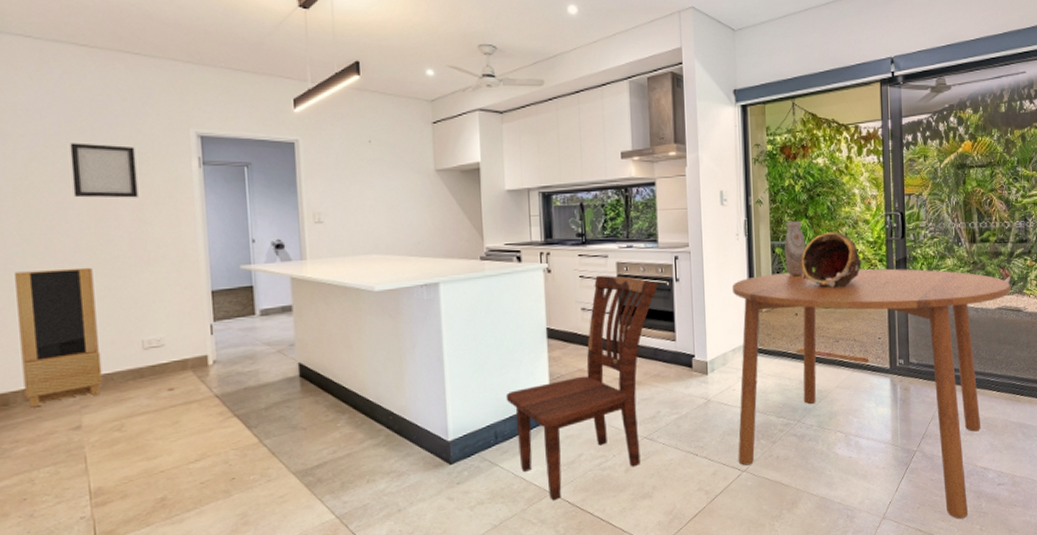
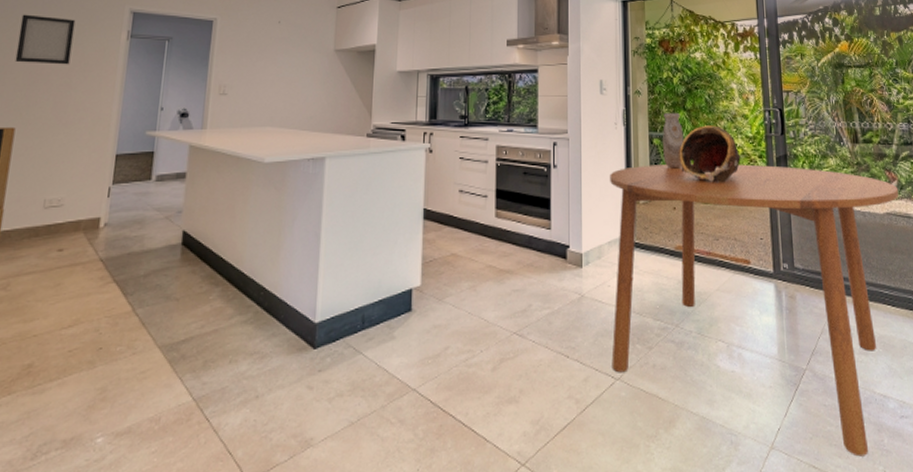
dining chair: present [505,275,658,501] -> none [377,157,535,398]

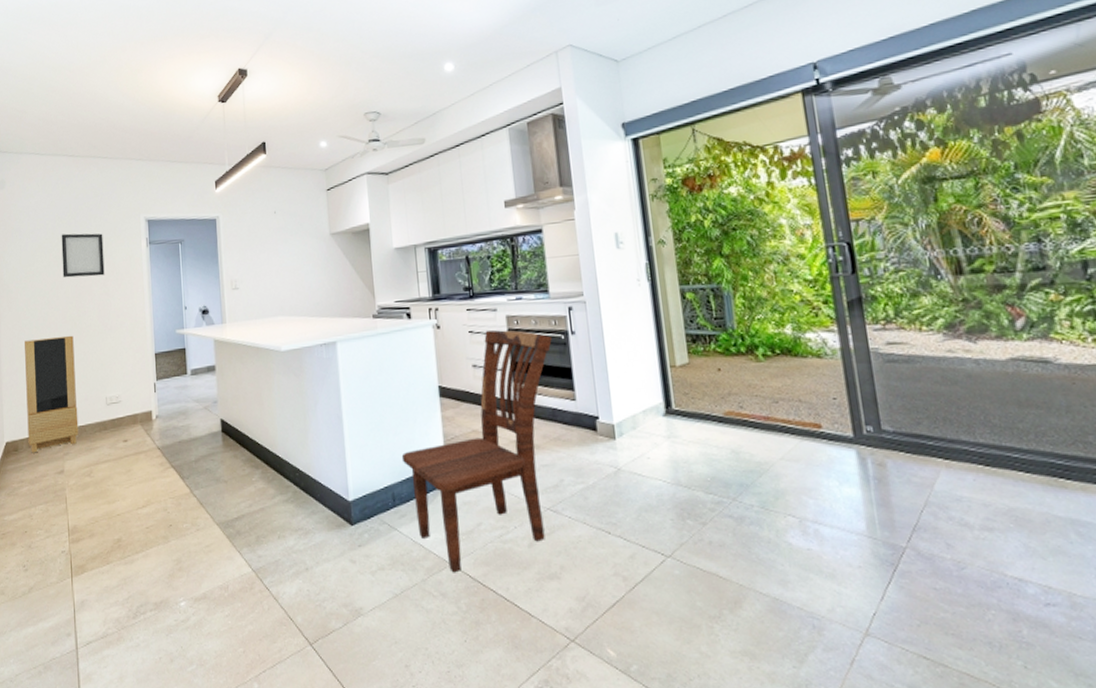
dining chair: none [377,157,535,398] -> present [401,329,552,573]
dining table: present [610,164,899,457] -> none [637,311,1029,649]
vase: present [663,113,684,169] -> none [695,261,724,325]
decorative bowl: present [679,125,741,183] -> none [718,270,800,338]

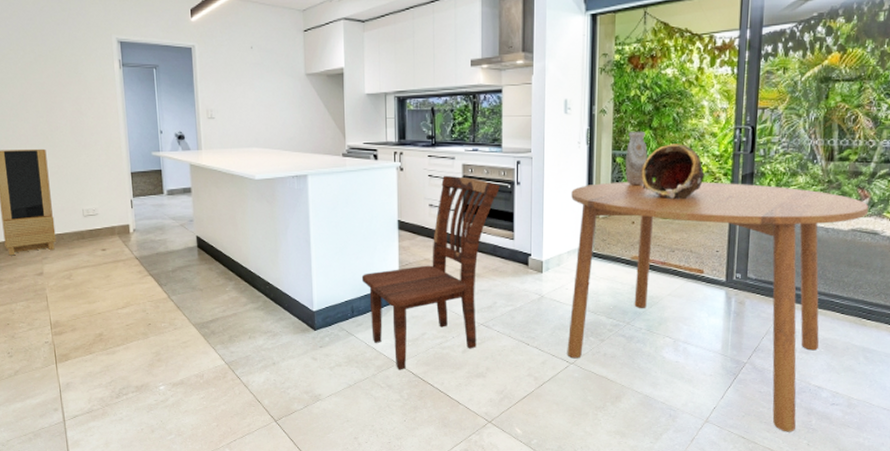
picture frame: present [61,233,105,278] -> none [26,46,76,93]
dining table: none [637,311,1029,649] -> present [567,182,869,432]
vase: none [695,261,724,325] -> present [625,132,648,186]
decorative bowl: none [718,270,800,338] -> present [641,144,705,200]

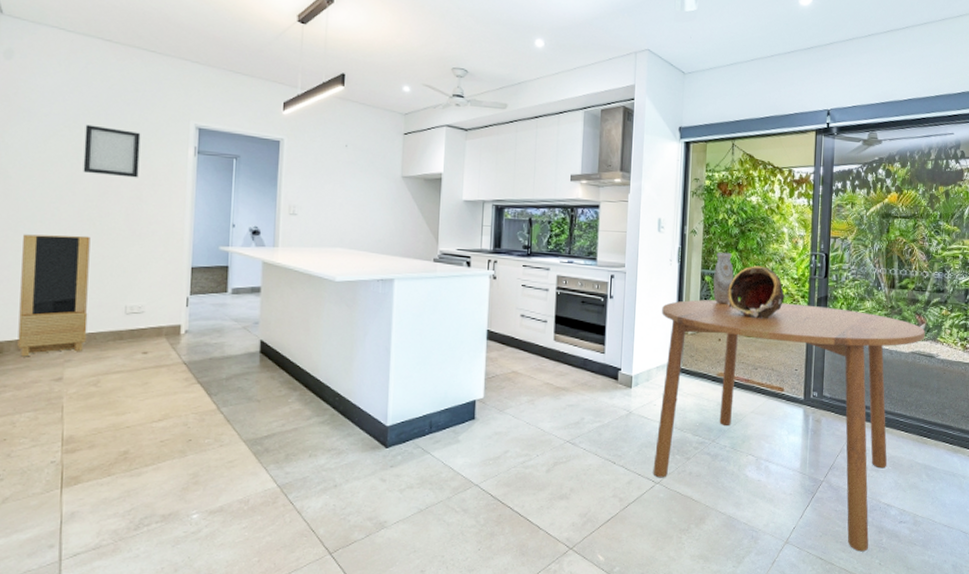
picture frame: none [26,46,76,93] -> present [83,124,141,178]
dining chair: present [361,175,500,370] -> none [443,285,593,492]

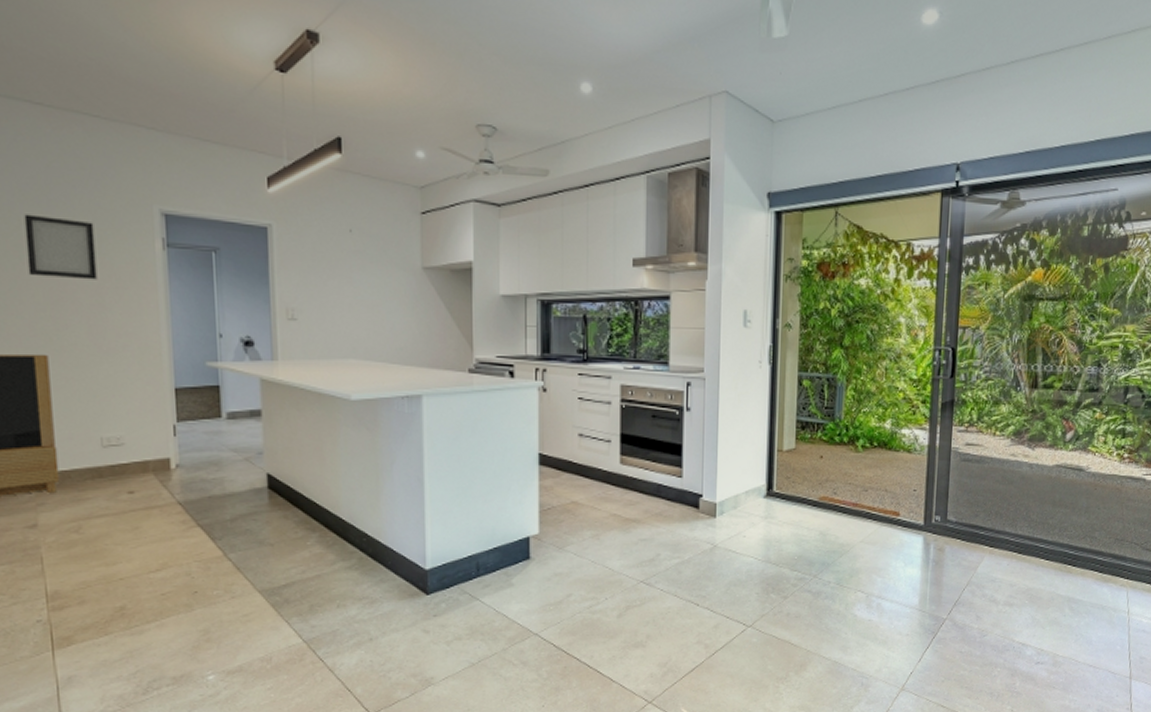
dining table: present [653,299,926,552] -> none [743,409,1074,698]
vase: present [713,253,734,304] -> none [813,351,838,414]
decorative bowl: present [727,266,785,319] -> none [831,365,901,431]

